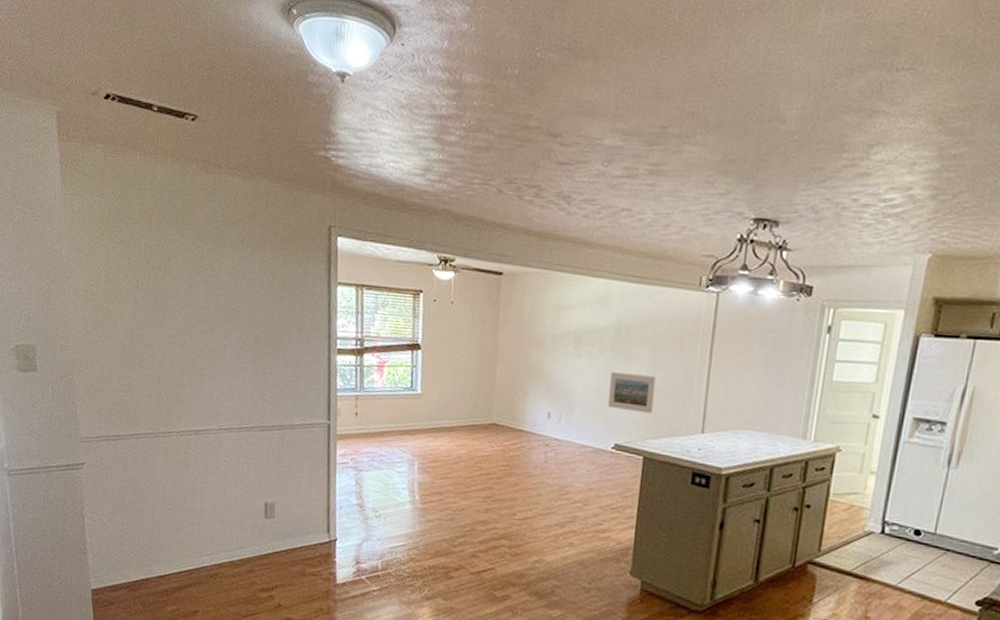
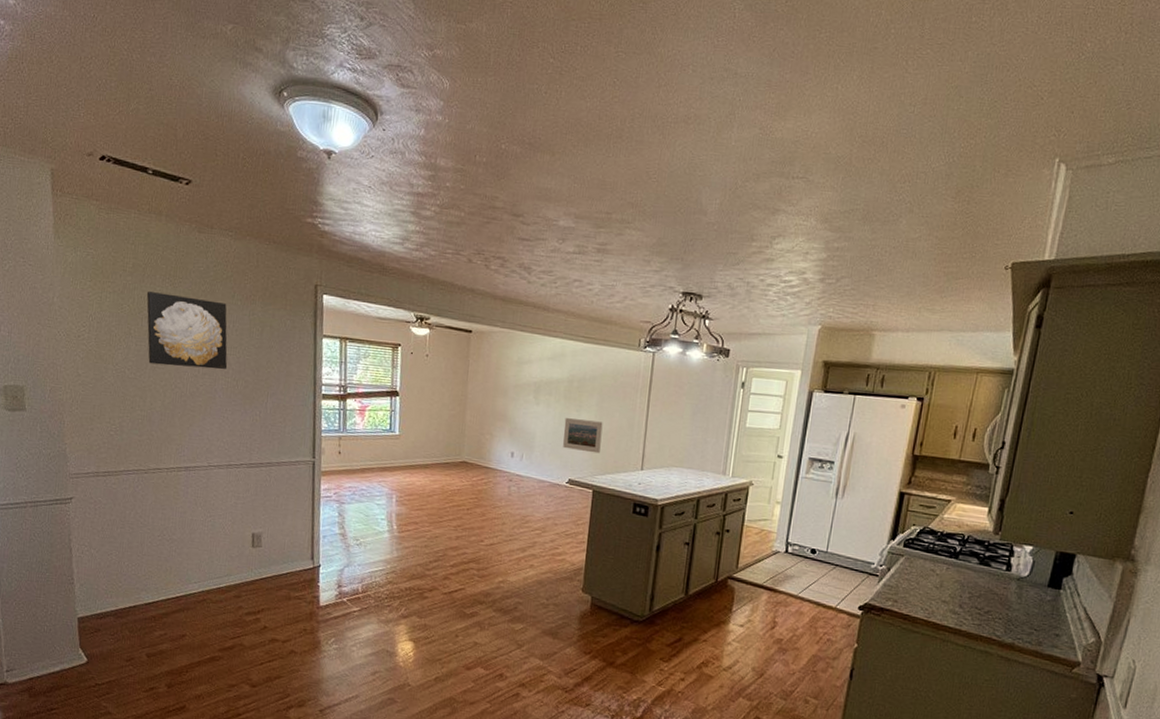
wall art: none [153,240,237,324] -> present [146,292,228,370]

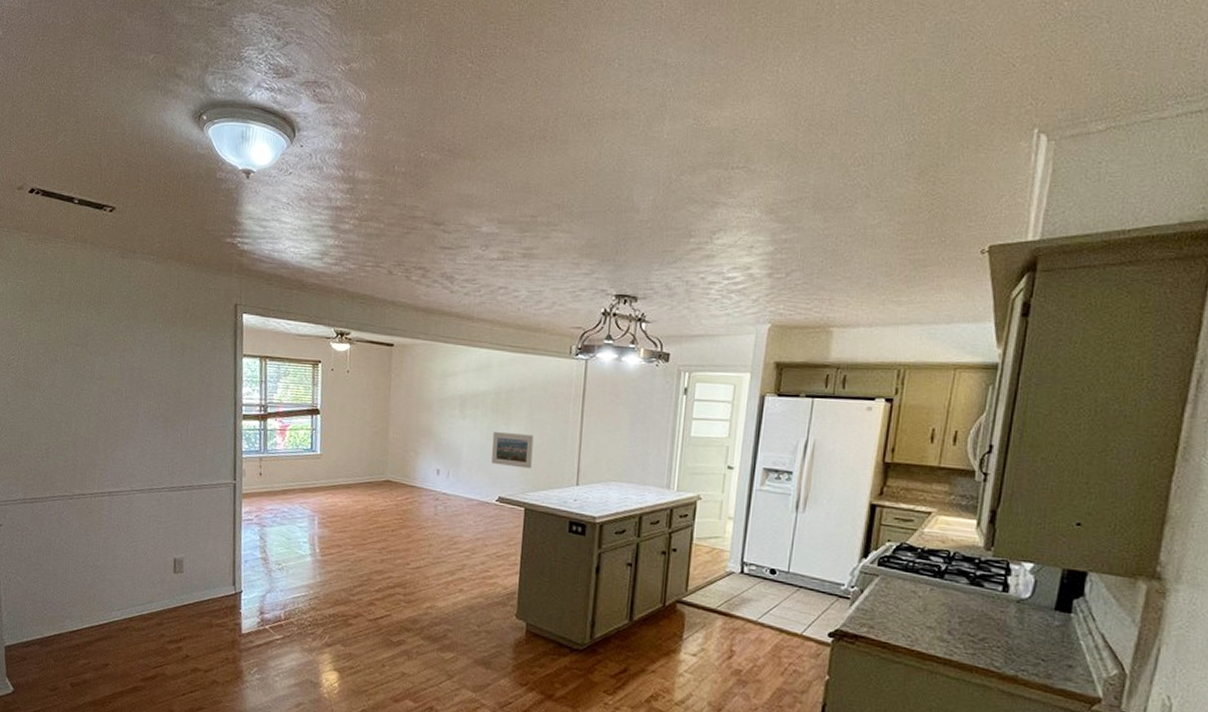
wall art: present [146,292,228,370] -> none [72,318,150,393]

